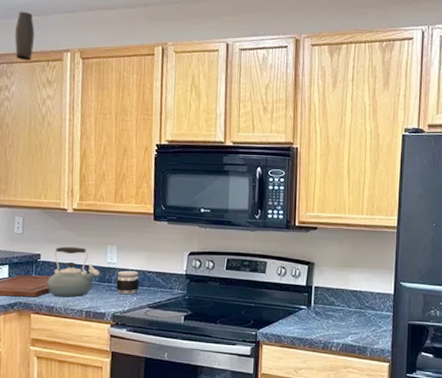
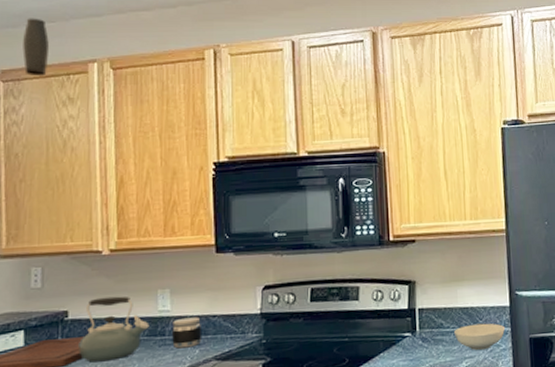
bowl: none [343,306,388,328] -> present [454,323,506,350]

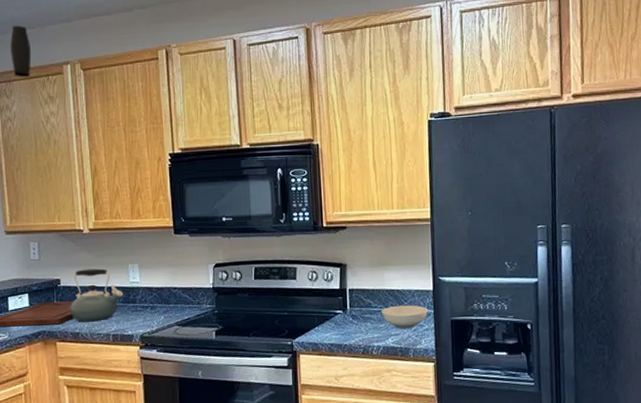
jar: present [172,317,202,349] -> none [142,288,166,314]

